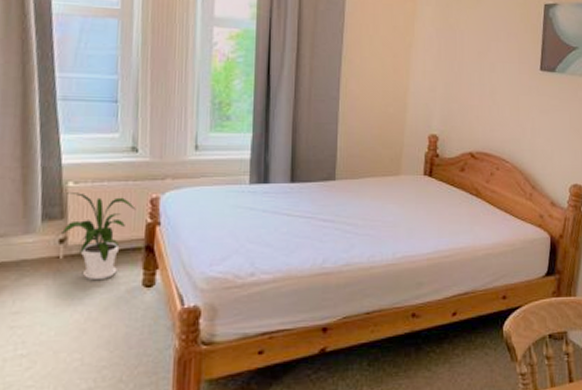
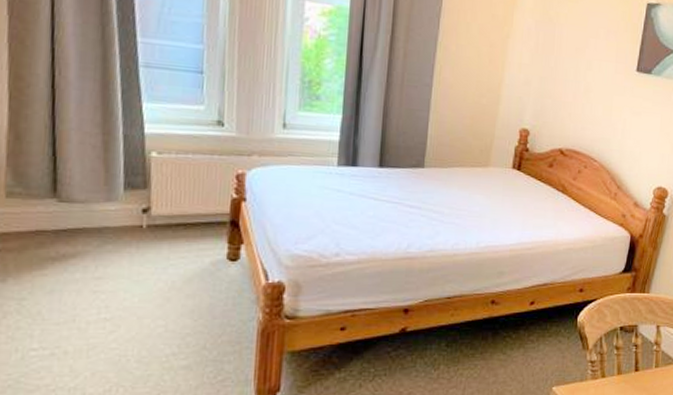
house plant: present [62,192,136,281] -> none [145,162,221,252]

